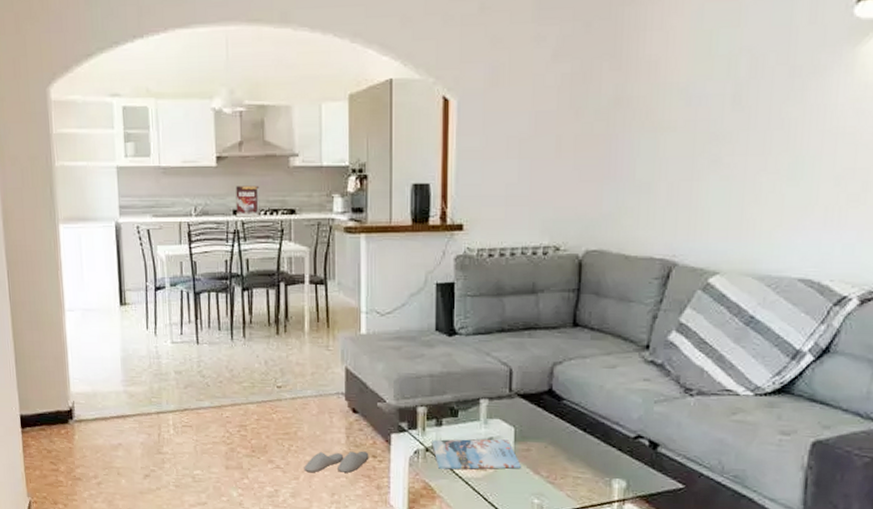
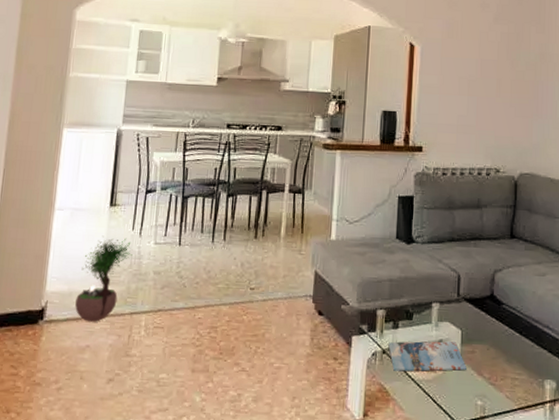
potted tree: none [101,337,150,421] -> present [75,236,133,322]
cereal box: present [236,185,260,217] -> none [229,103,253,132]
slippers: present [304,451,369,473] -> none [268,353,331,376]

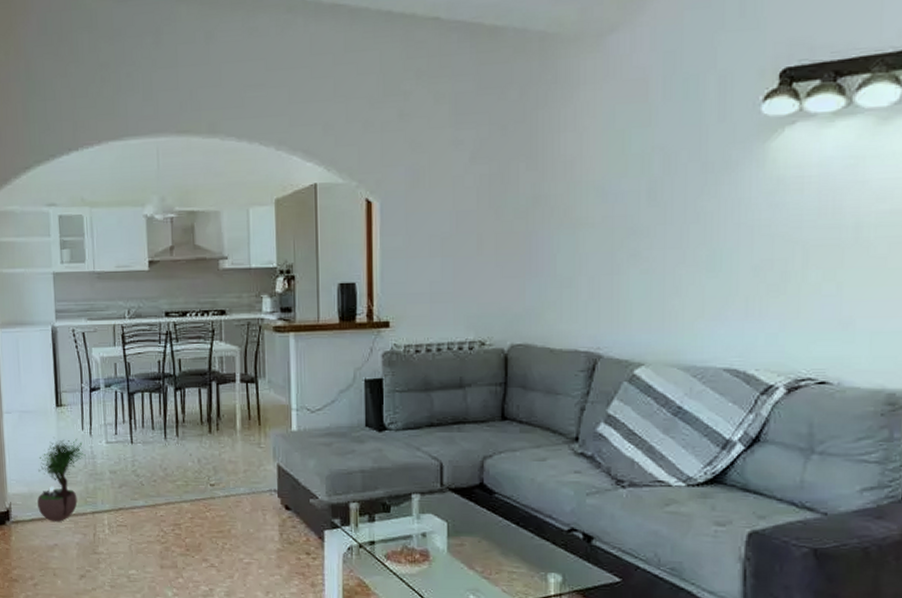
magazine: present [388,341,467,372] -> none [365,533,455,566]

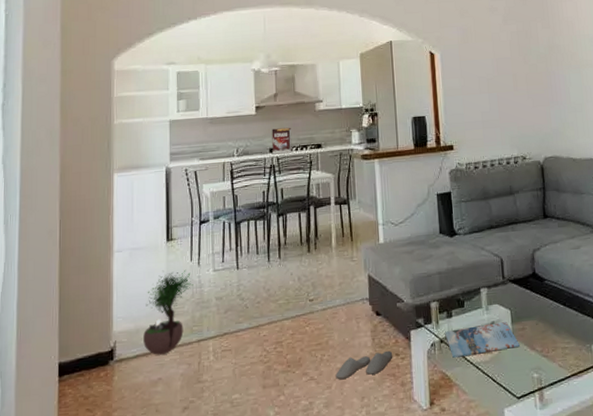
cereal box: none [167,288,192,319] -> present [272,127,293,154]
slippers: none [238,548,303,571] -> present [335,350,393,380]
magazine: none [365,533,455,566] -> present [445,321,520,358]

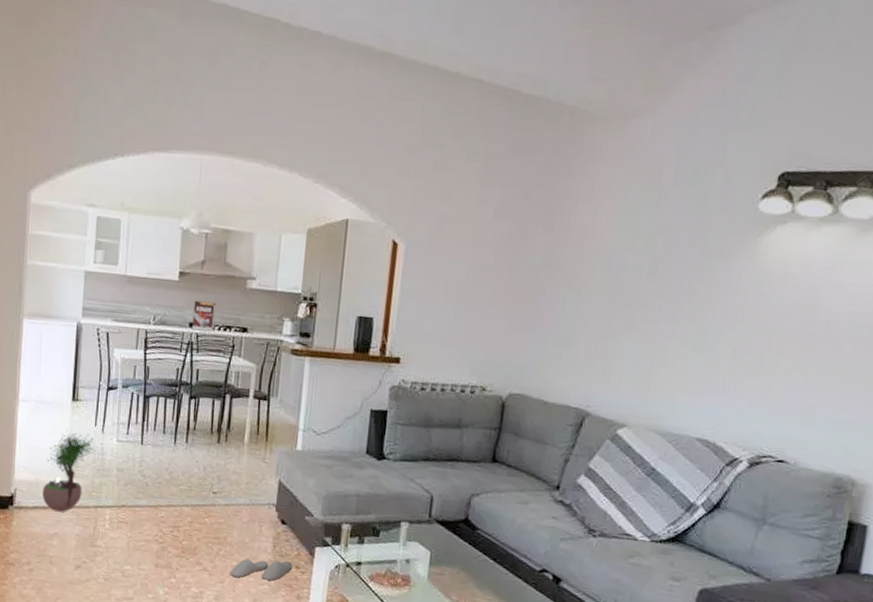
magazine: present [445,321,520,358] -> none [352,556,434,591]

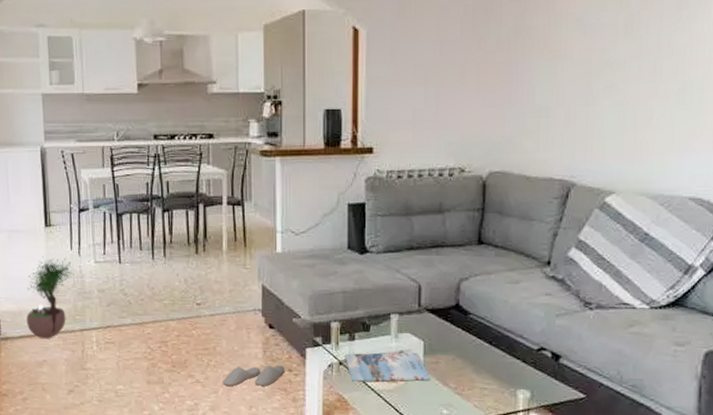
cereal box: present [192,300,217,332] -> none [156,111,180,142]
magazine: none [352,556,434,591] -> present [345,351,430,382]

